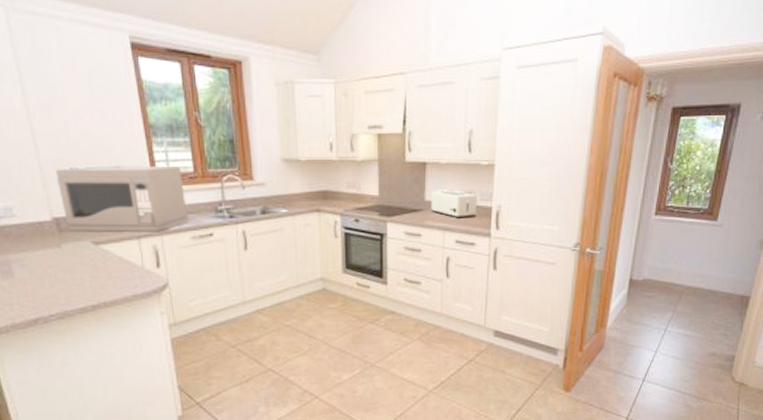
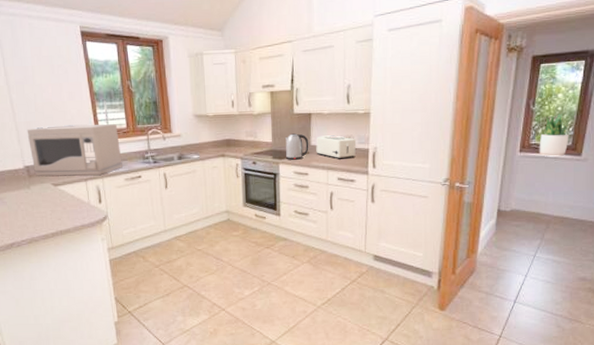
kettle: none [395,186,423,218] -> present [286,133,309,160]
planter: none [675,173,710,221] -> present [539,114,572,157]

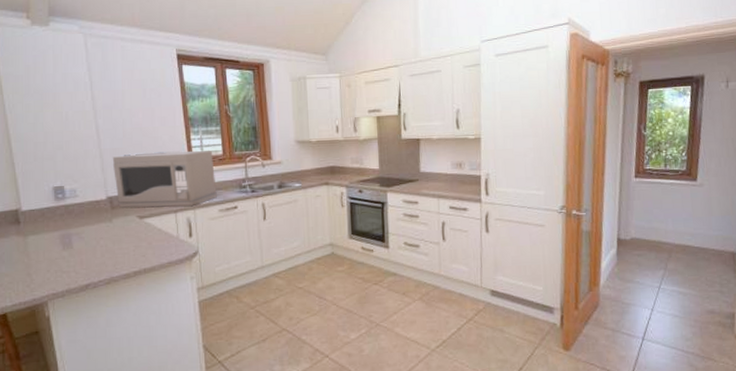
kettle: present [286,133,309,160] -> none [393,160,418,188]
toaster: present [316,135,356,159] -> none [425,161,467,187]
planter: present [539,114,572,157] -> none [654,138,684,182]

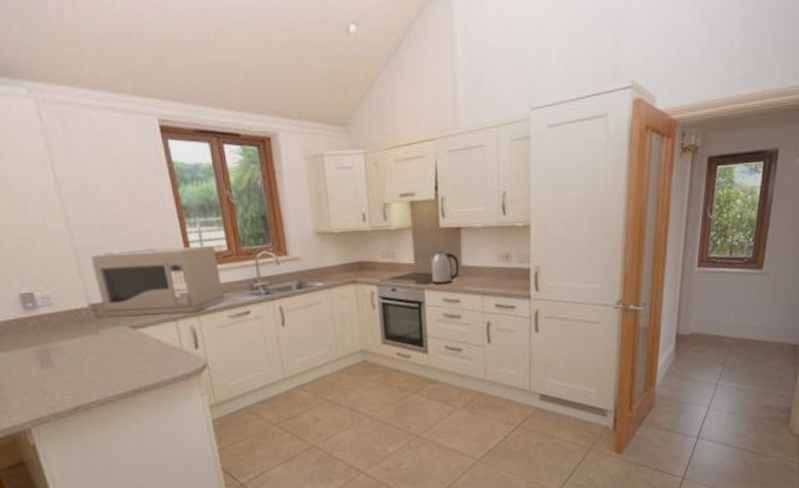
kettle: none [393,160,418,188] -> present [431,252,460,285]

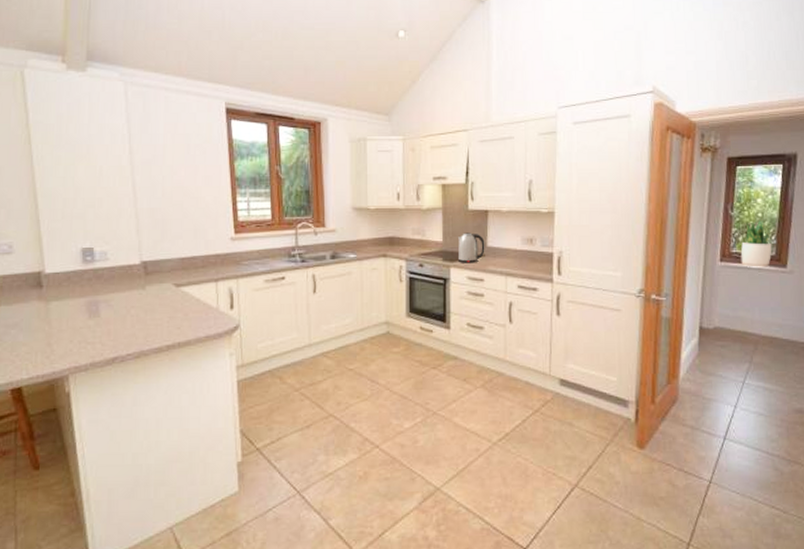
microwave: present [90,246,225,317] -> none [149,214,263,276]
planter: none [718,222,752,271] -> present [740,220,773,267]

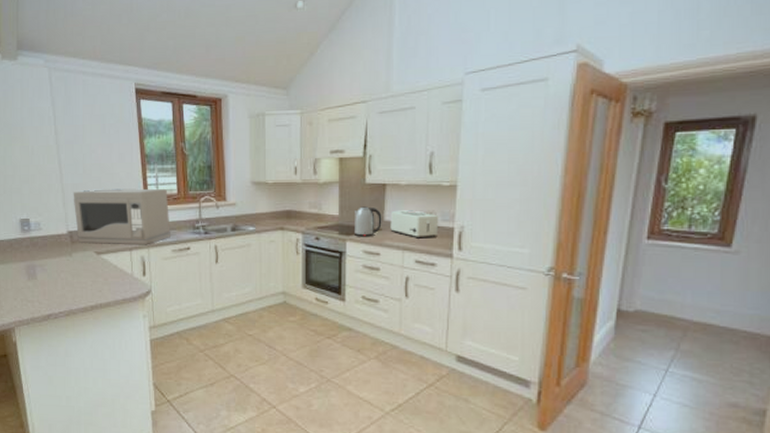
microwave: none [149,214,263,276] -> present [73,188,170,245]
toaster: none [493,236,538,264] -> present [390,210,438,239]
planter: present [740,220,773,267] -> none [673,193,718,246]

